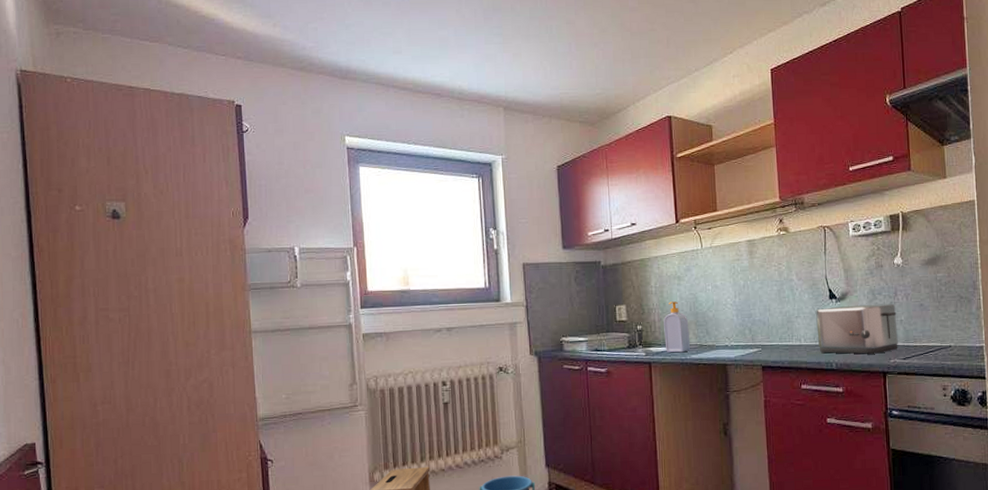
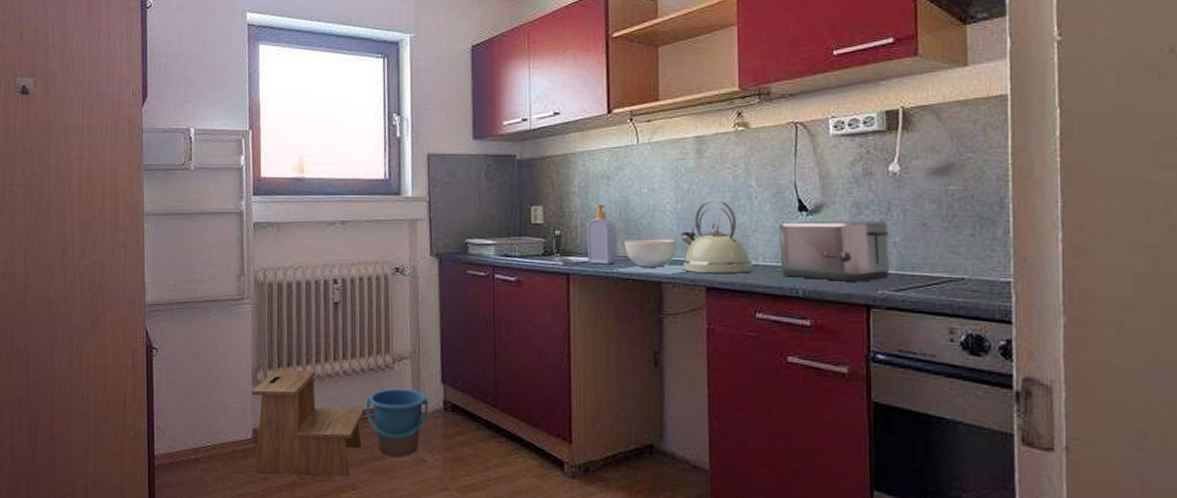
bowl: none [695,328,738,353] -> present [624,239,678,267]
kettle: none [740,292,799,355] -> present [681,199,755,274]

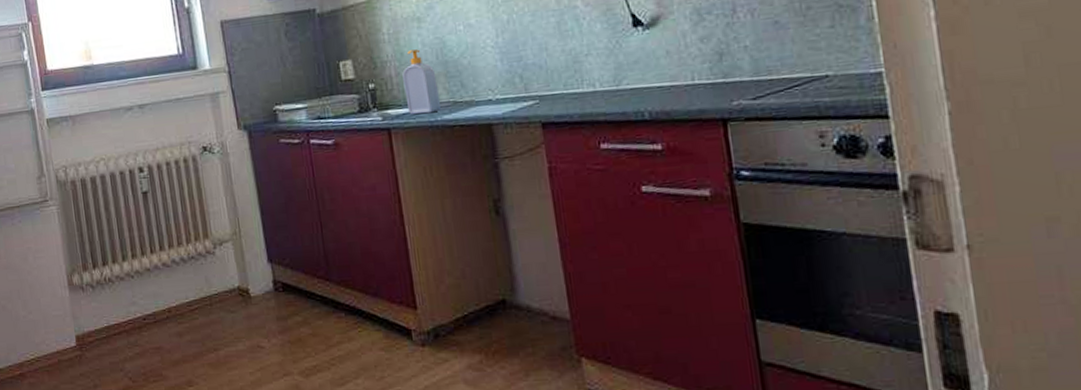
step stool: present [252,369,364,477] -> none [69,266,193,381]
bucket: present [365,388,429,457] -> none [191,273,259,347]
bowl: present [624,239,678,267] -> none [445,76,505,111]
kettle: present [681,199,755,274] -> none [506,26,593,110]
toaster: present [778,220,889,282] -> none [612,24,744,101]

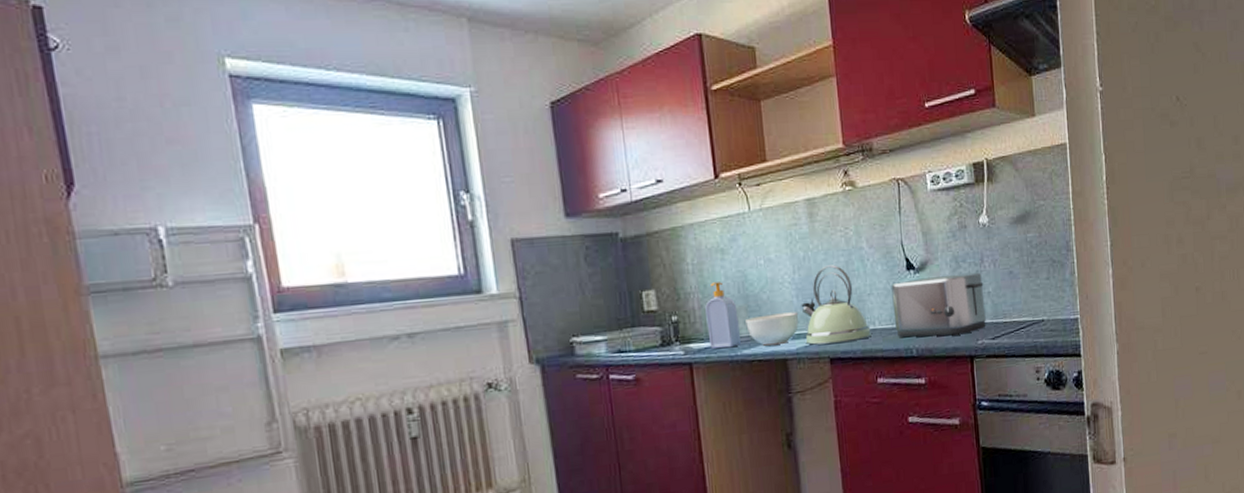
bowl: none [445,76,505,111] -> present [746,312,799,346]
kettle: none [506,26,593,110] -> present [801,265,873,345]
toaster: none [612,24,744,101] -> present [890,272,986,339]

